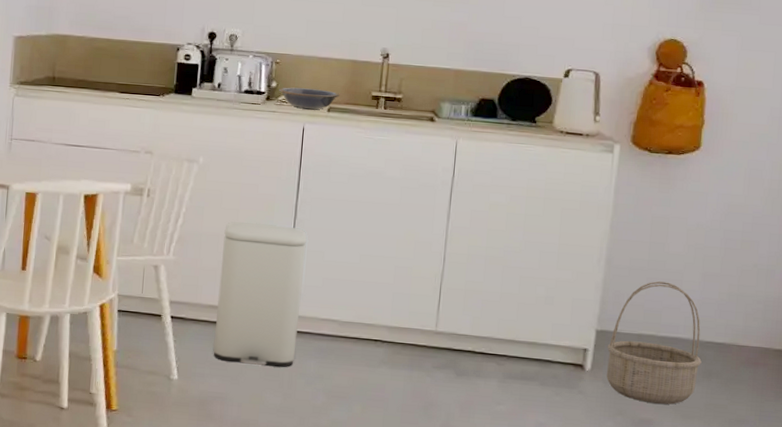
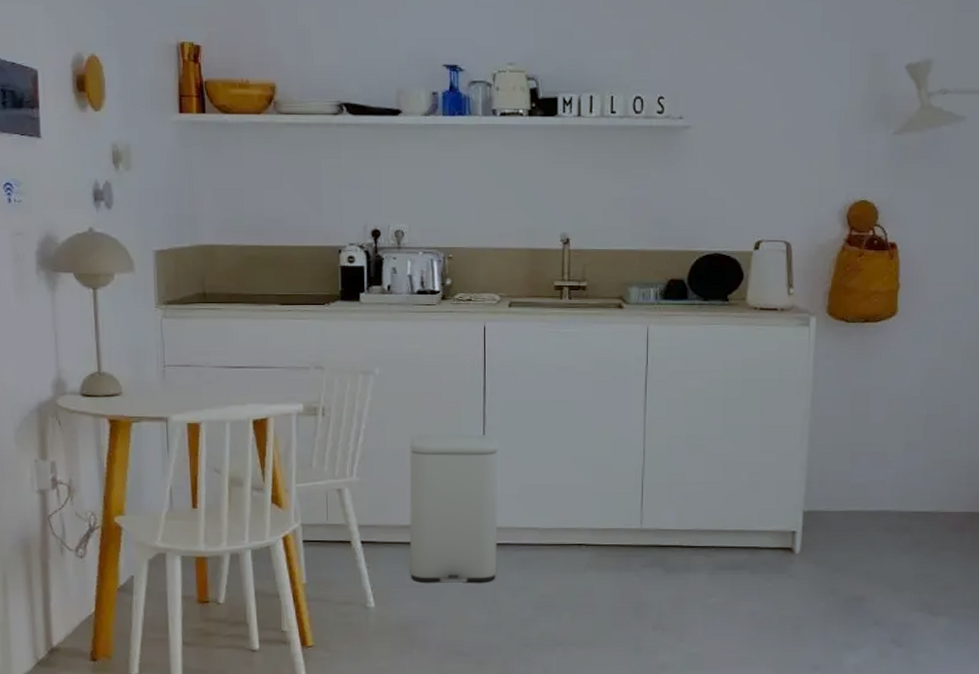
bowl: present [278,87,340,110] -> none [454,283,520,306]
basket: present [607,281,702,405] -> none [815,455,909,580]

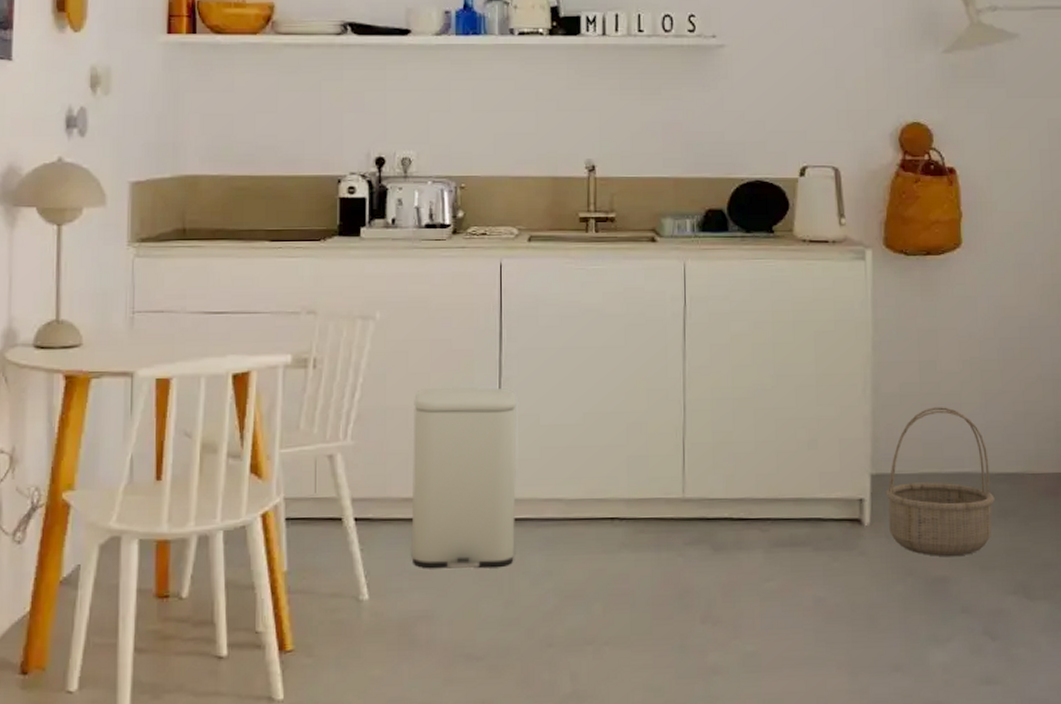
basket: none [815,455,909,580] -> present [885,407,995,557]

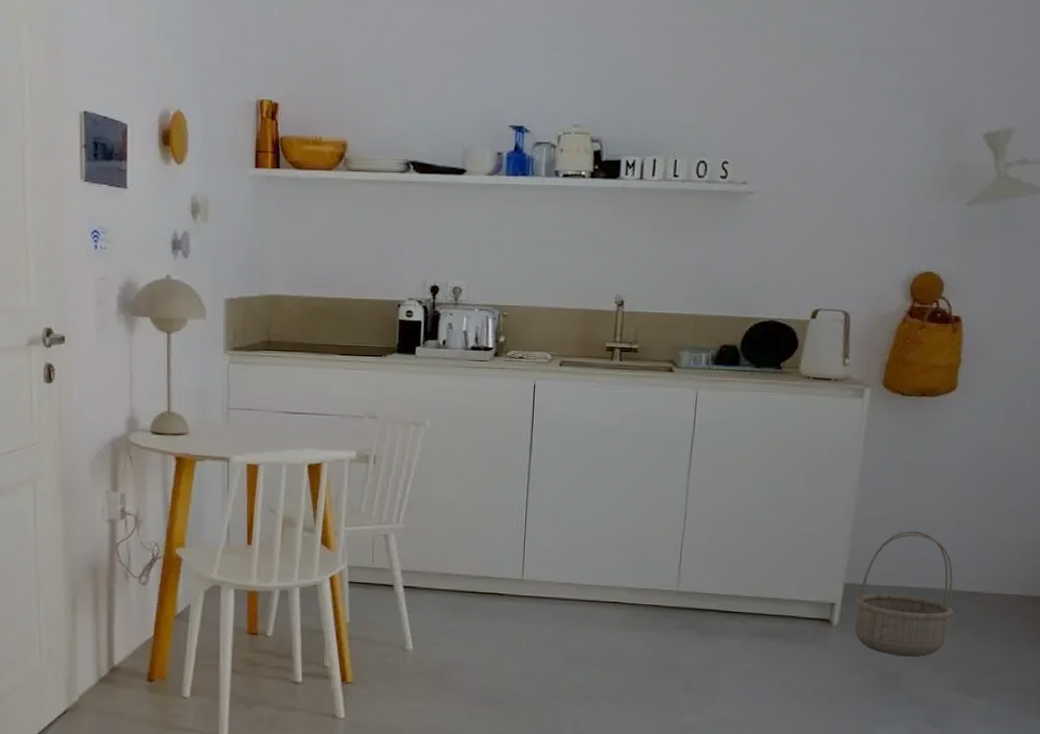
pedal bin: present [411,387,517,568] -> none [448,486,541,633]

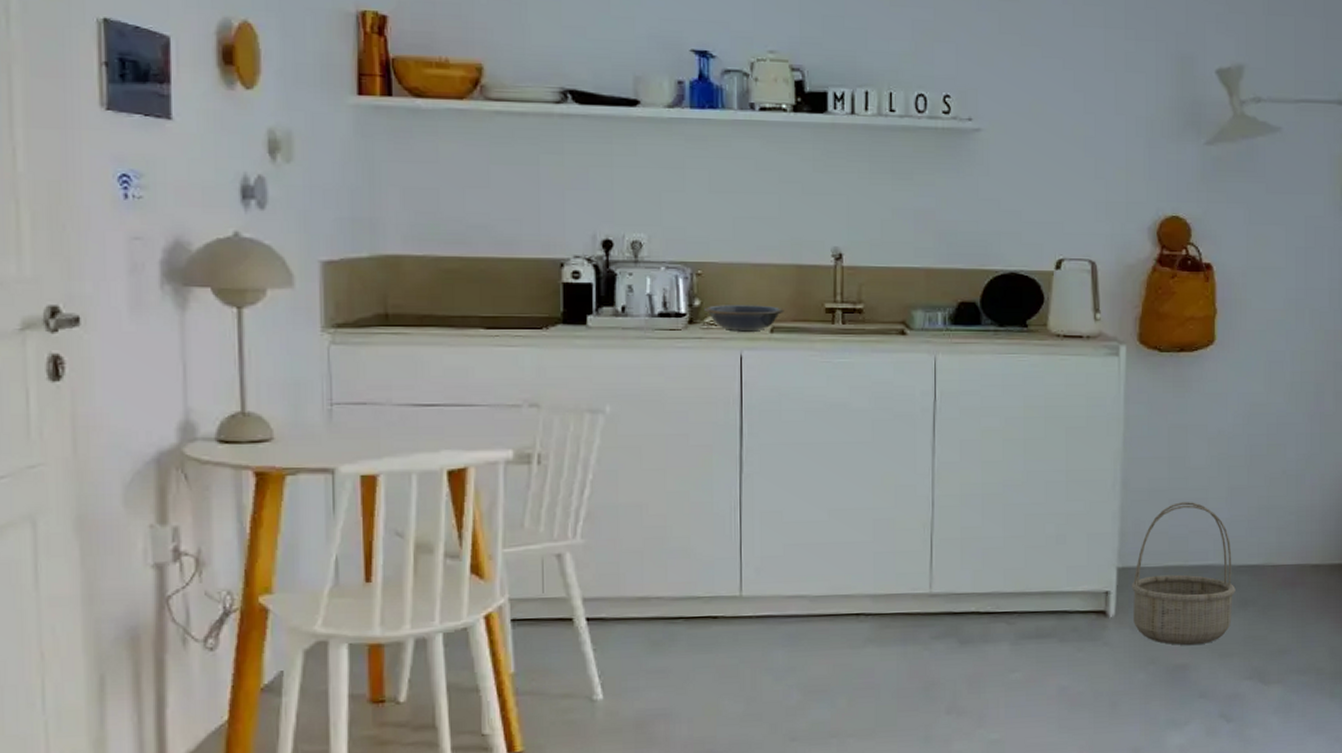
bowl: none [507,341,572,365] -> present [703,305,784,332]

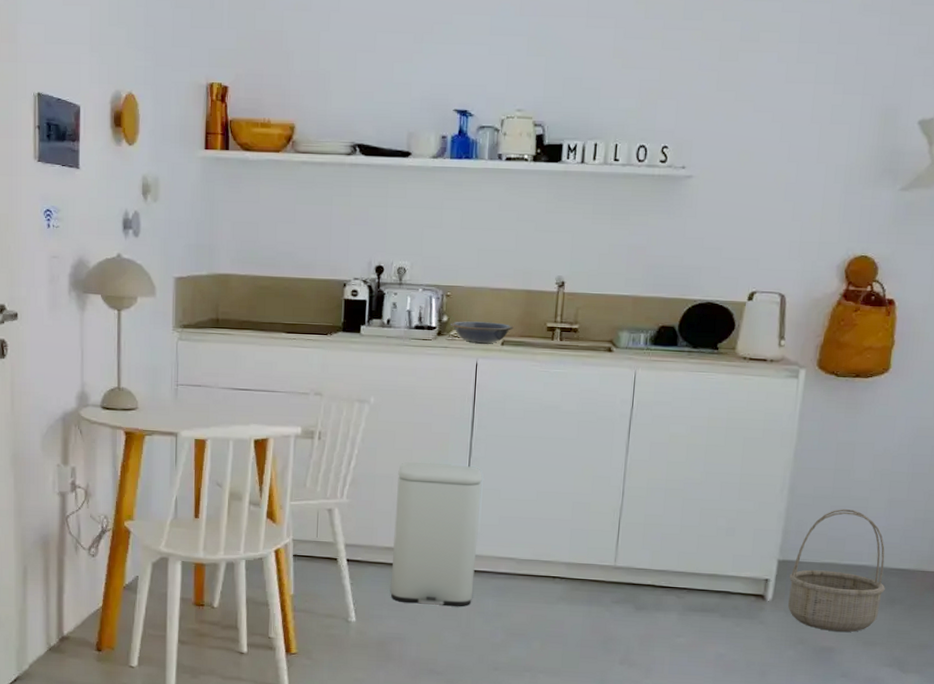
pedal bin: none [647,484,759,667] -> present [390,462,482,606]

